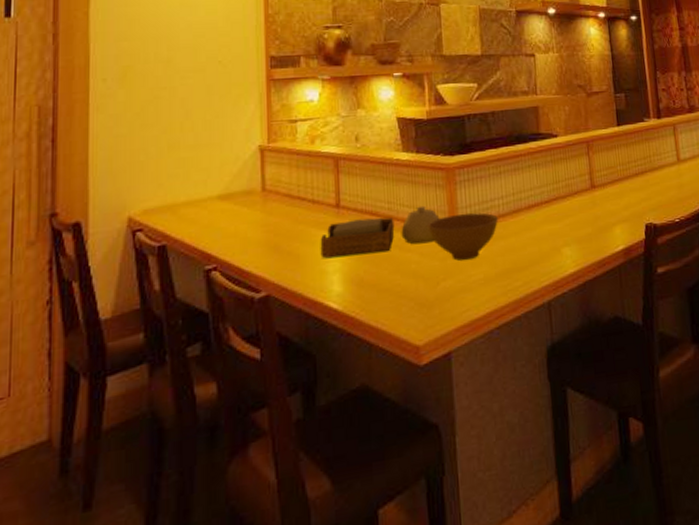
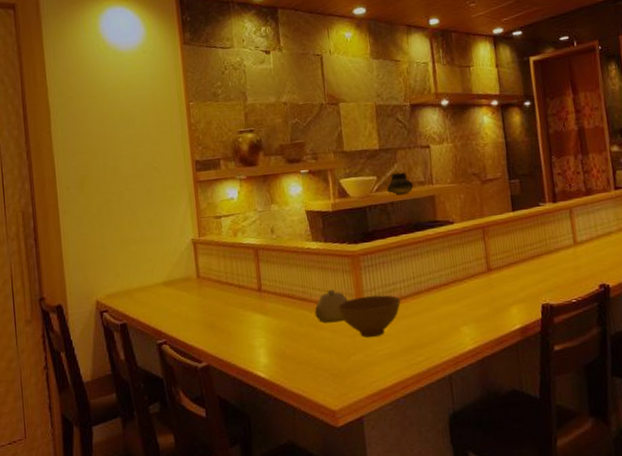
napkin holder: present [320,217,395,258] -> none [247,299,309,334]
ceramic vessel: none [488,80,517,105] -> present [387,172,414,196]

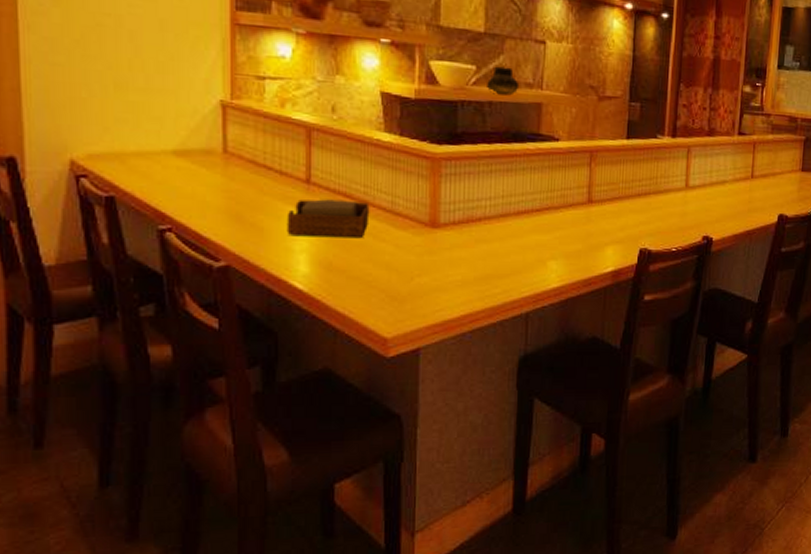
napkin holder: none [247,299,309,334] -> present [287,199,370,237]
sugar bowl: present [314,289,348,323] -> none [376,194,420,236]
bowl: present [337,295,401,338] -> none [406,210,485,259]

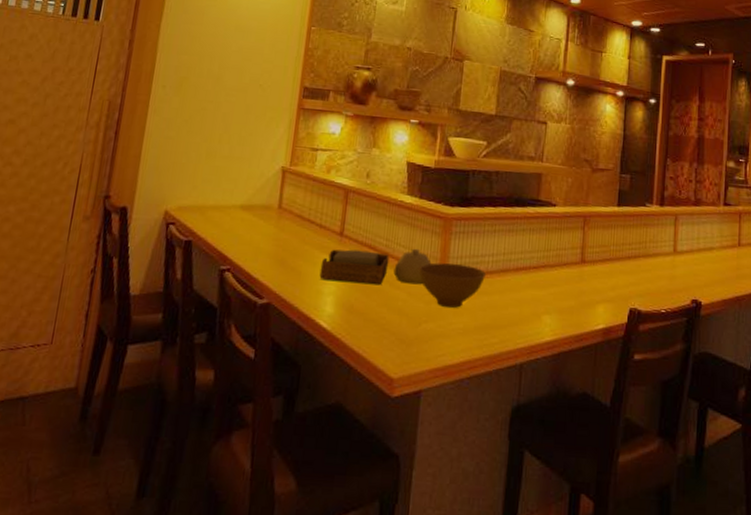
sugar bowl: none [376,194,420,236] -> present [393,248,432,285]
bowl: none [406,210,485,259] -> present [418,262,487,308]
ceramic vessel: present [487,66,520,96] -> none [495,142,523,167]

